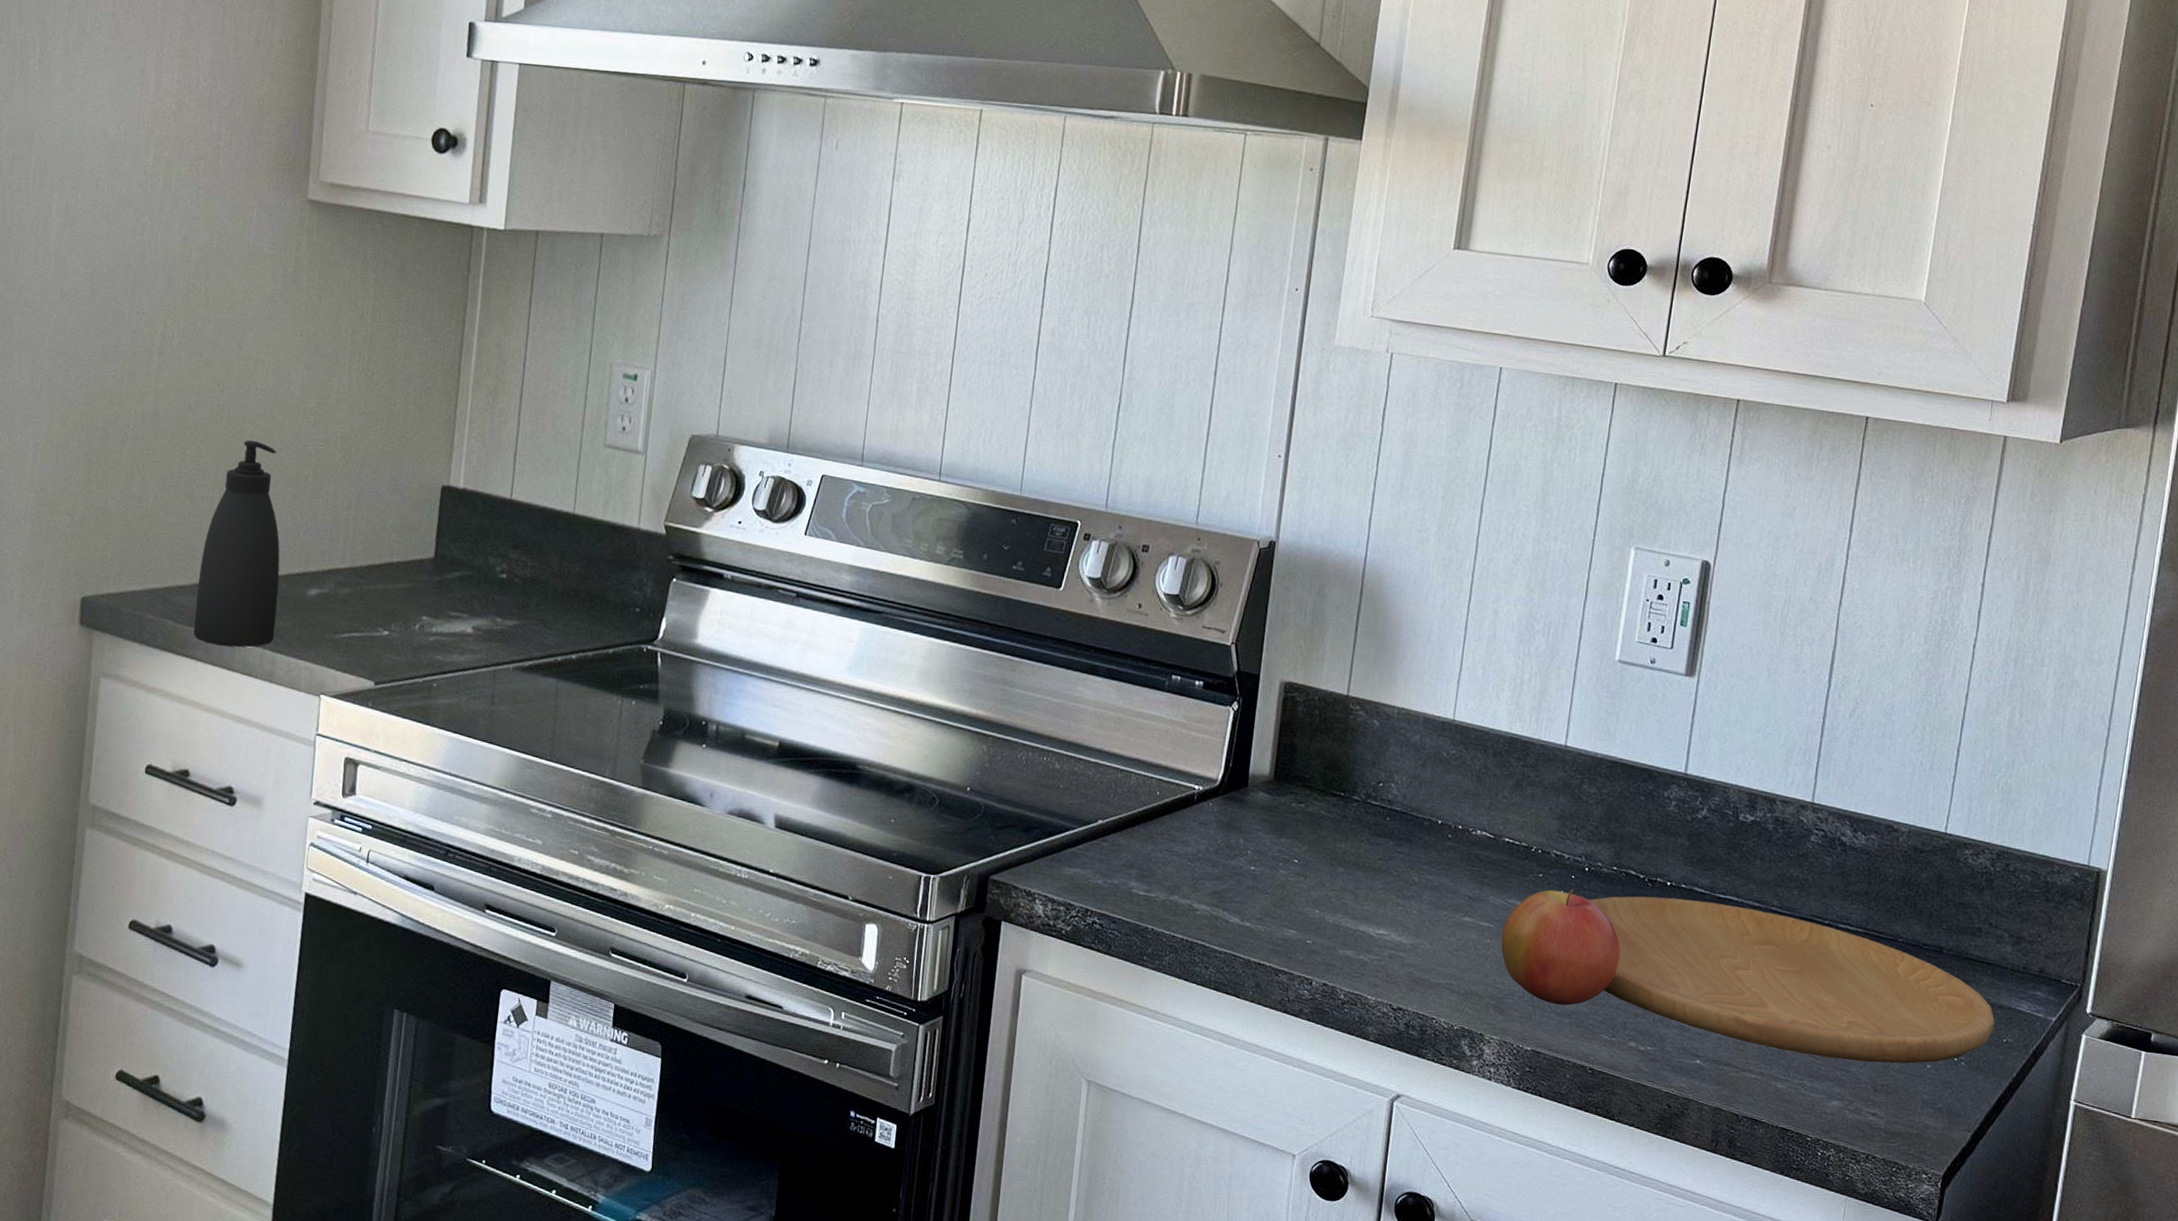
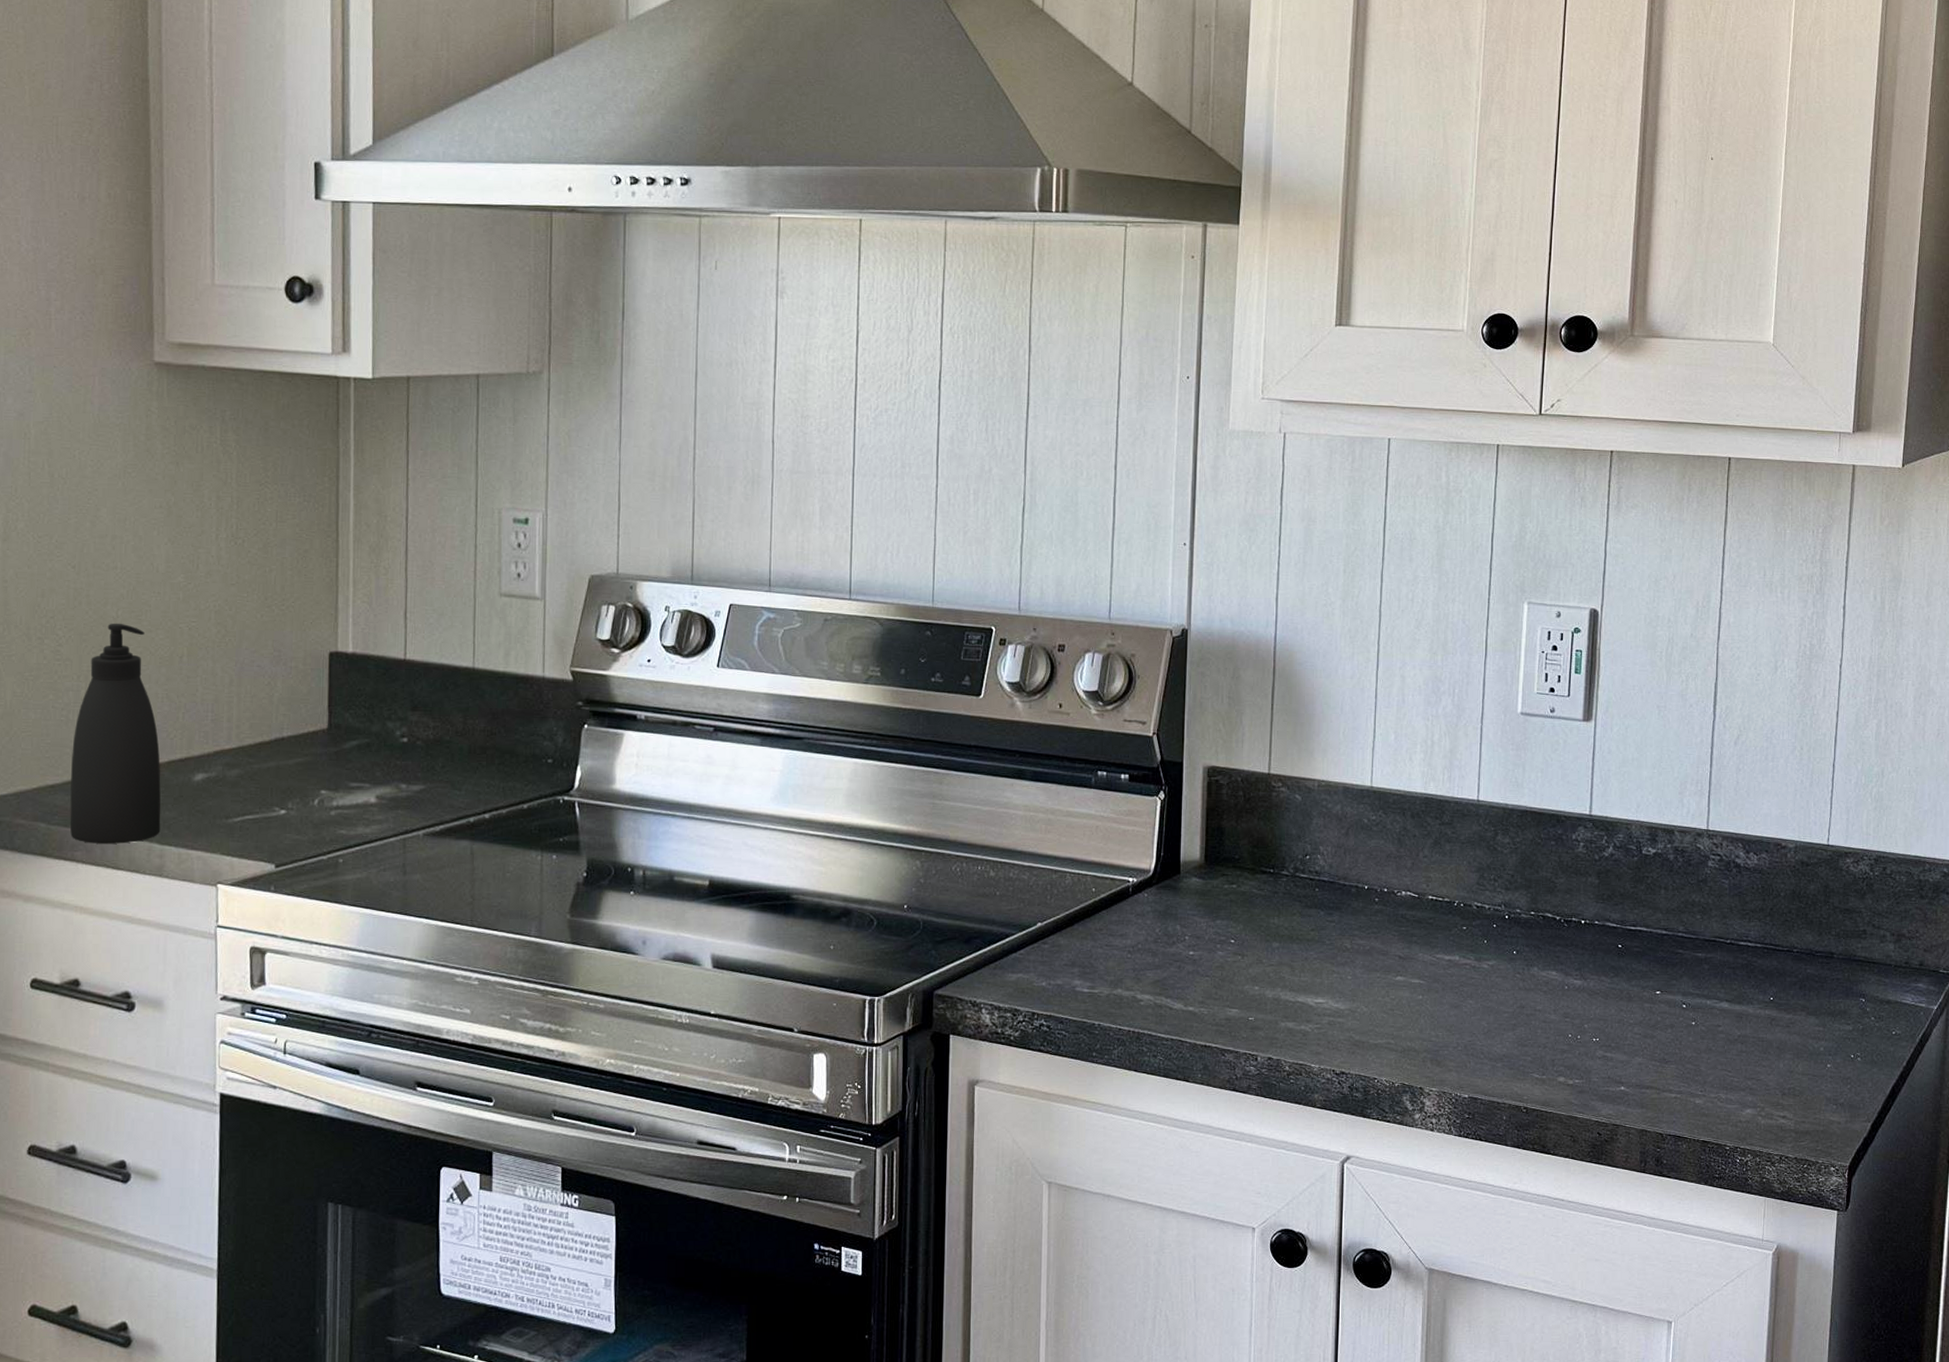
apple: present [1501,889,1621,1006] -> none [1432,937,1544,1051]
cutting board: present [1589,896,1994,1064] -> none [1511,935,1883,1069]

